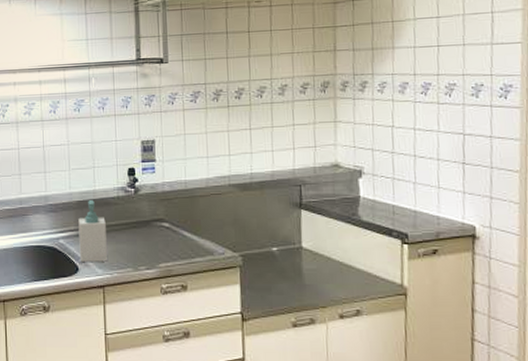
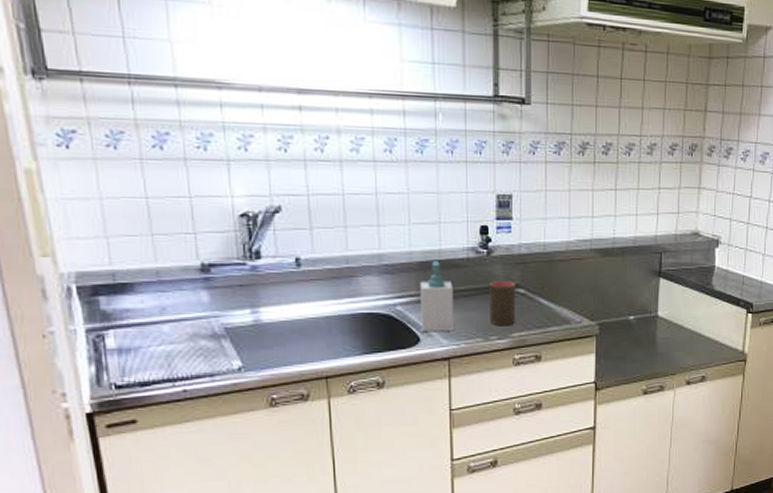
cup: none [137,216,162,257] -> present [489,281,516,326]

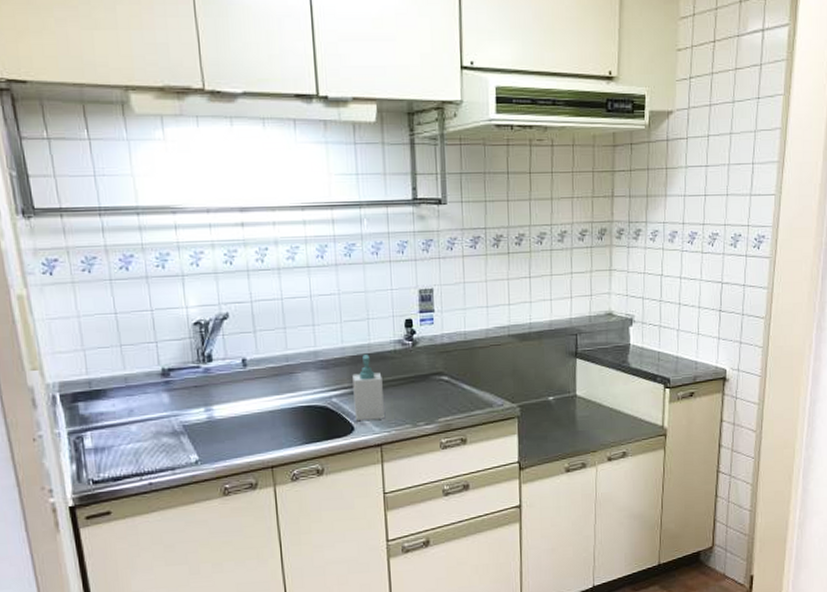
cup: present [489,281,516,326] -> none [415,369,441,413]

